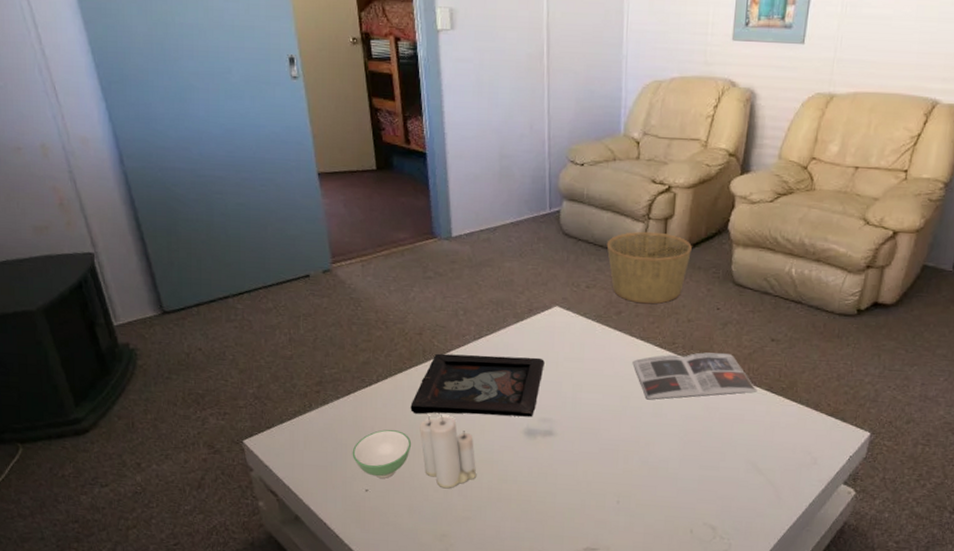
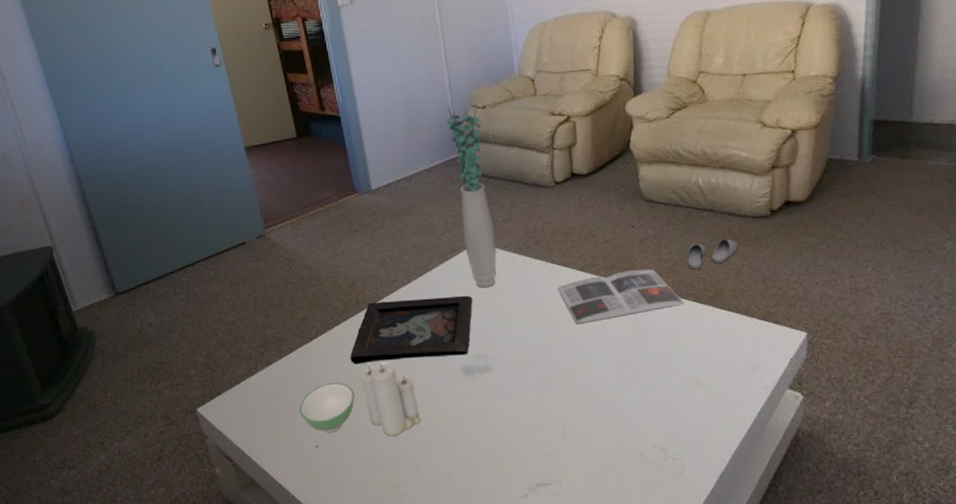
vase: none [540,159,578,353] -> present [446,107,497,288]
basket: present [606,231,692,304] -> none [516,160,599,231]
slippers: none [766,332,819,360] -> present [686,238,738,270]

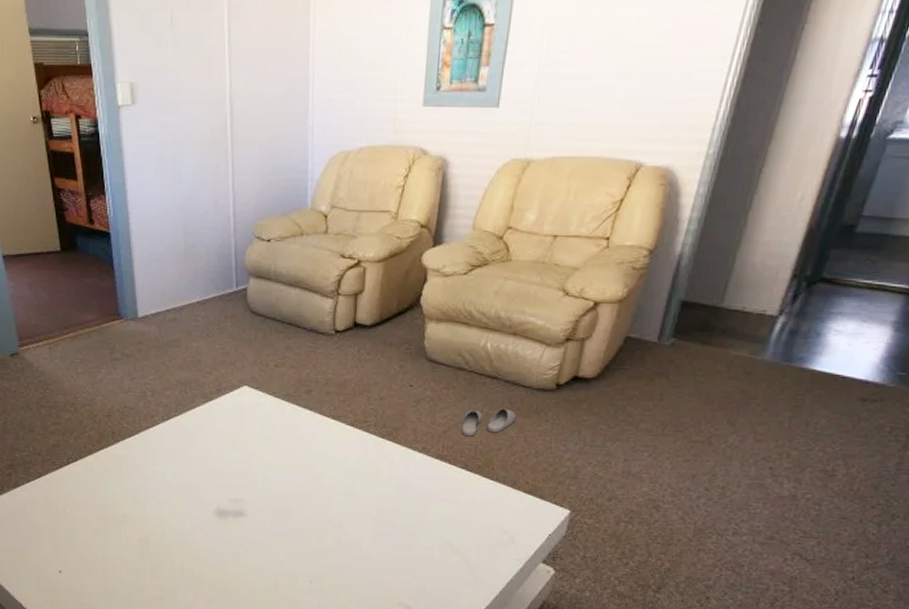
bowl: present [299,383,355,433] -> none [45,511,103,561]
decorative tray: present [350,295,473,364] -> none [101,435,234,498]
candle: present [361,363,421,437] -> none [111,497,169,570]
vase: present [446,107,497,288] -> none [225,236,265,433]
magazine: present [557,268,685,325] -> none [323,430,452,479]

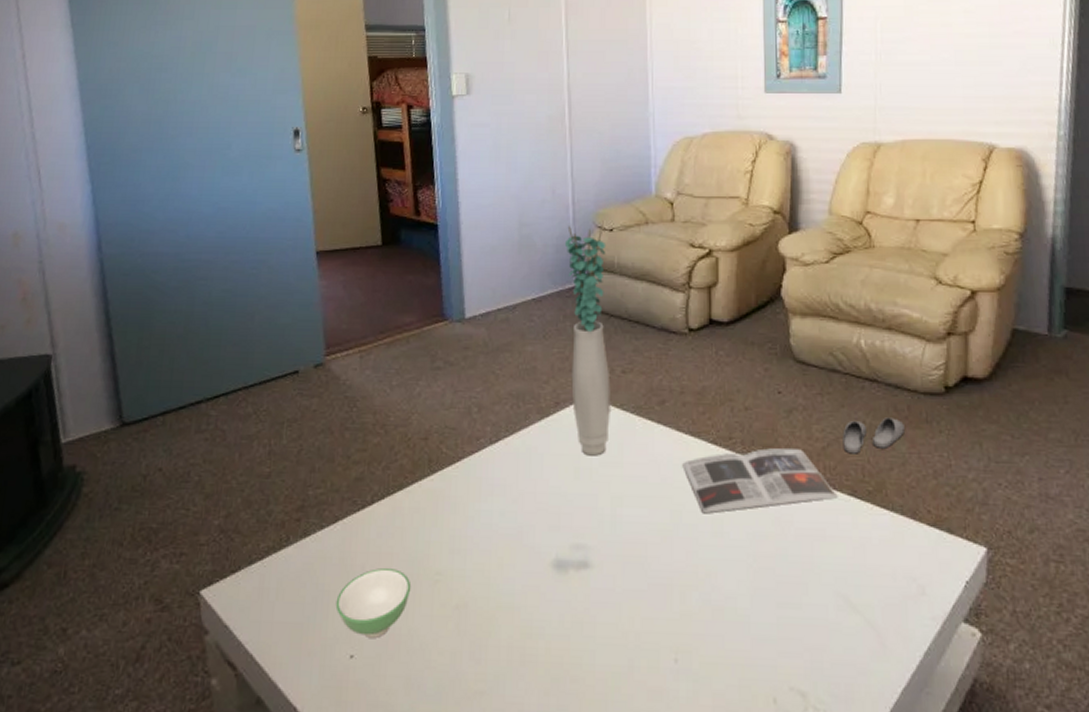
bowl: none [45,511,103,561] -> present [335,568,412,639]
vase: none [225,236,265,433] -> present [564,226,611,456]
magazine: none [323,430,452,479] -> present [682,447,838,514]

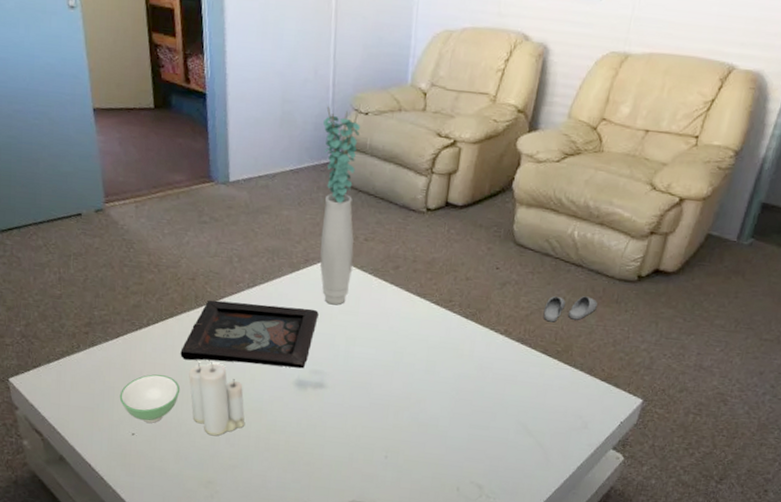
decorative tray: none [411,462,576,545] -> present [180,300,319,369]
candle: none [422,546,493,650] -> present [189,363,245,436]
magazine: present [682,447,838,514] -> none [408,311,532,357]

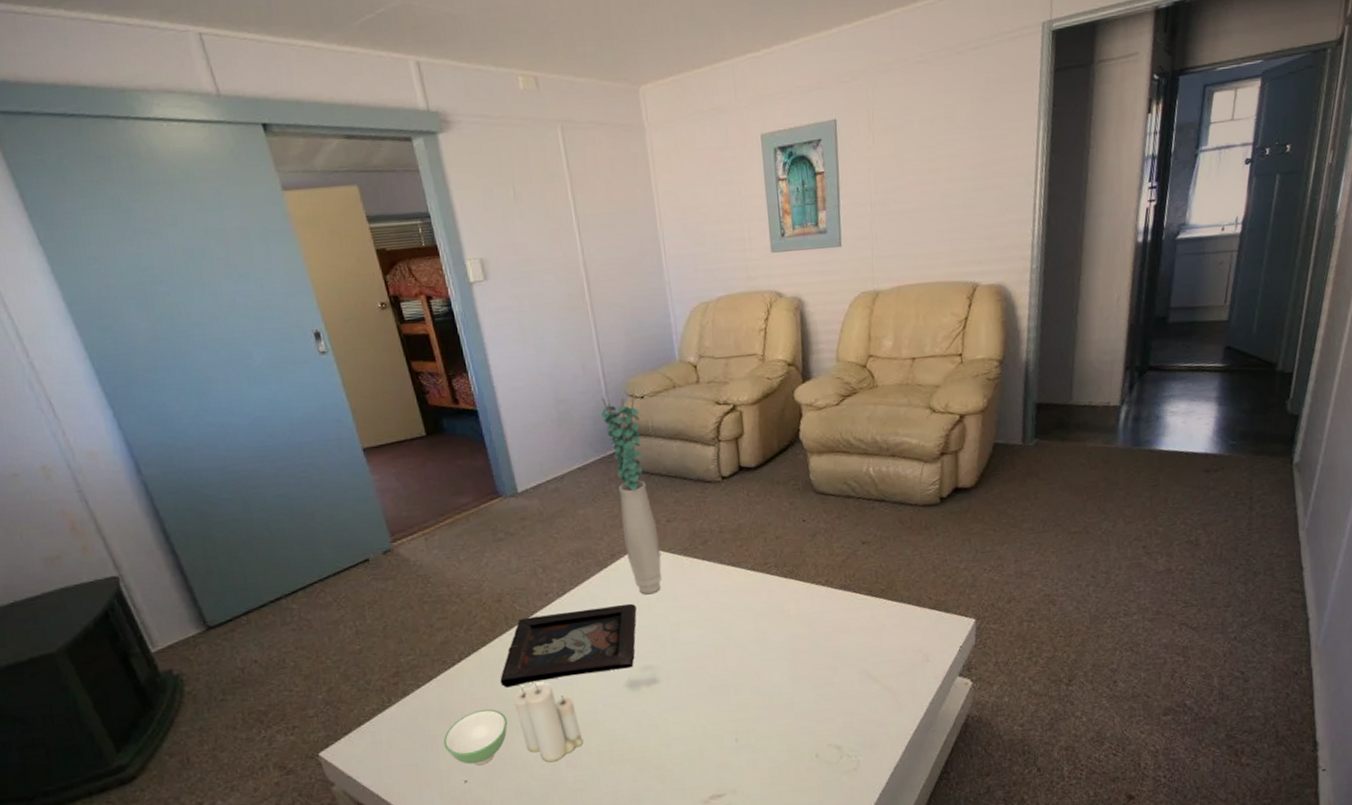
slippers: present [543,296,598,322] -> none [858,529,909,563]

